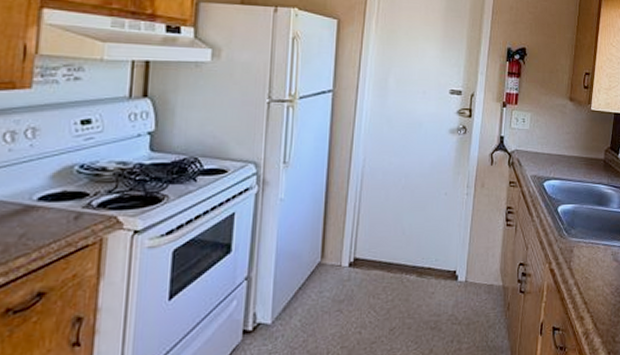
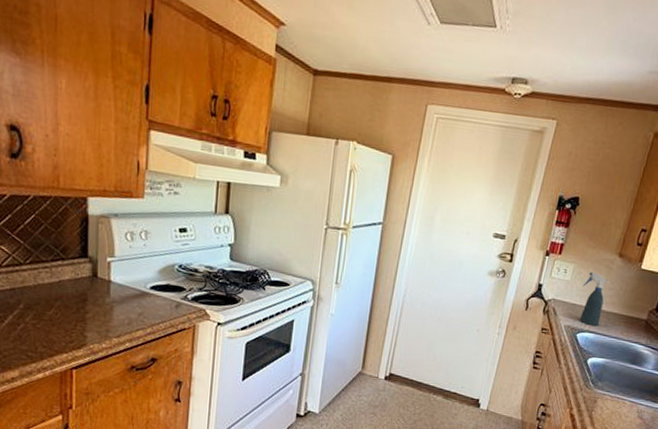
spray bottle: none [542,119,566,173] -> present [579,272,611,327]

